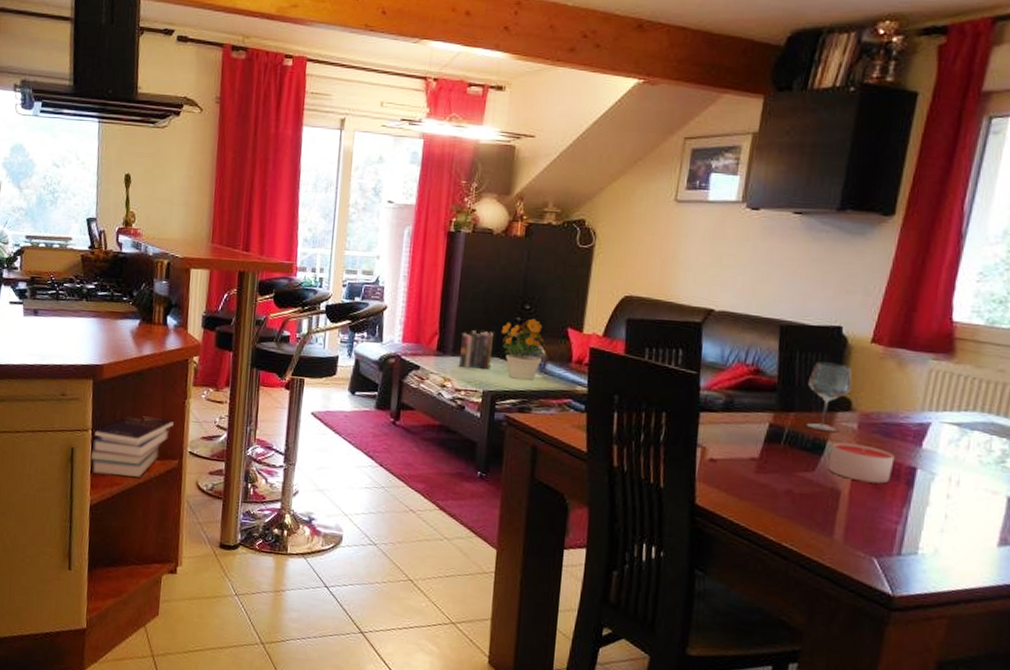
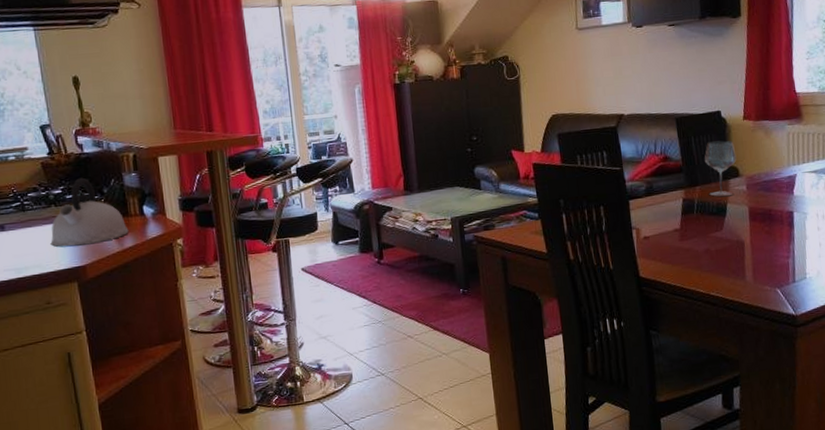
kettle: none [75,276,150,345] -> present [50,177,129,248]
books: present [90,416,173,479] -> none [88,304,169,373]
books: present [459,330,495,371] -> none [422,165,453,201]
flowerpot: present [501,318,545,381] -> none [456,147,496,203]
candle: present [829,442,895,484] -> none [731,201,777,231]

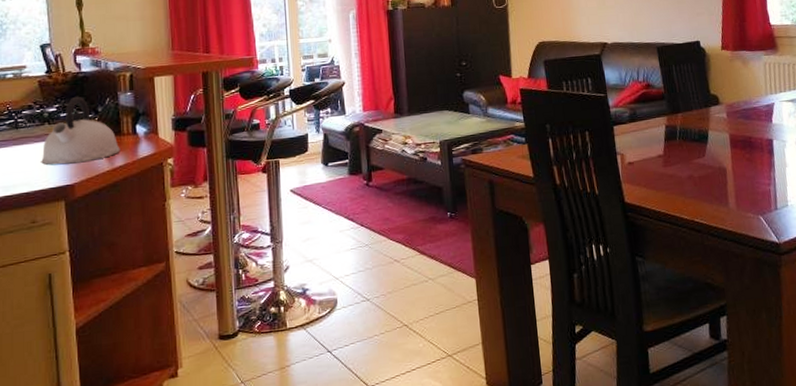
wine glass: present [704,140,737,198] -> none [685,69,717,125]

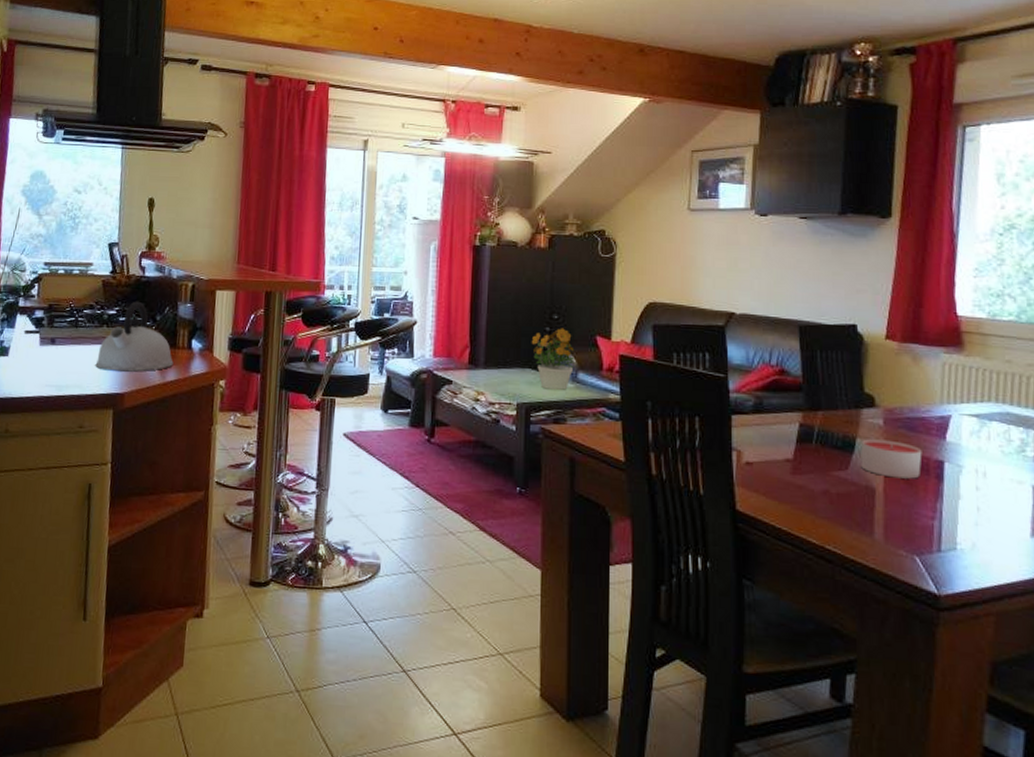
flowerpot: none [445,72,484,127] -> present [531,328,575,391]
candle: none [713,128,758,158] -> present [861,439,922,479]

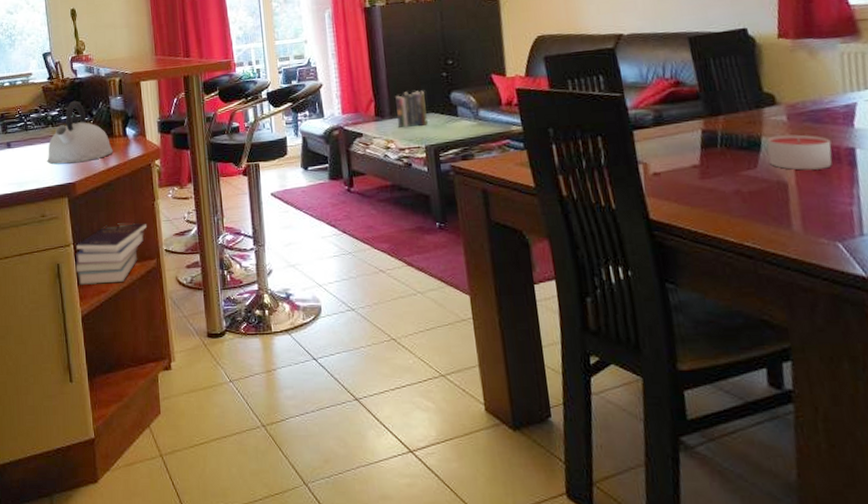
books: none [109,446,199,514] -> present [75,223,147,285]
books: none [491,342,525,382] -> present [394,90,428,127]
flowerpot: present [531,328,575,391] -> none [430,71,474,131]

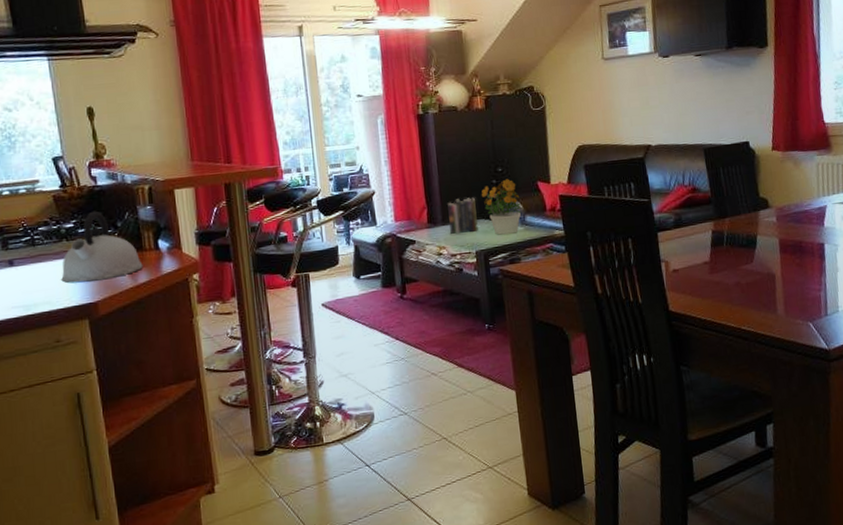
books: present [75,223,147,285] -> none [99,342,184,414]
flowerpot: none [430,71,474,131] -> present [481,179,522,236]
candle: present [767,134,833,171] -> none [761,233,808,264]

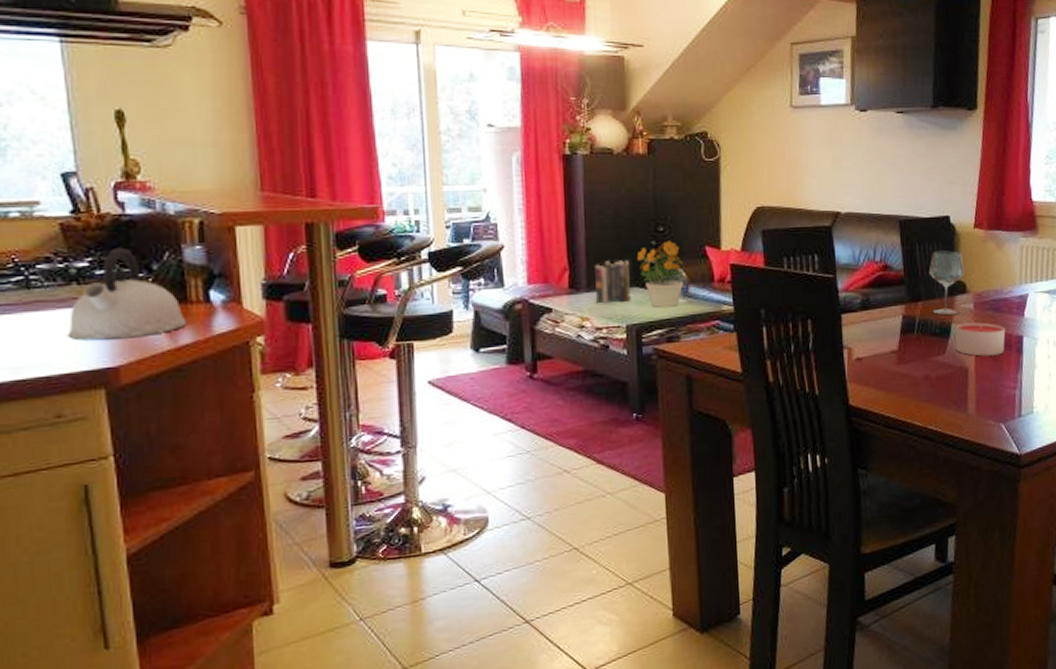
wine glass: none [733,171,766,229] -> present [928,250,965,316]
candle: none [761,233,808,264] -> present [955,322,1006,357]

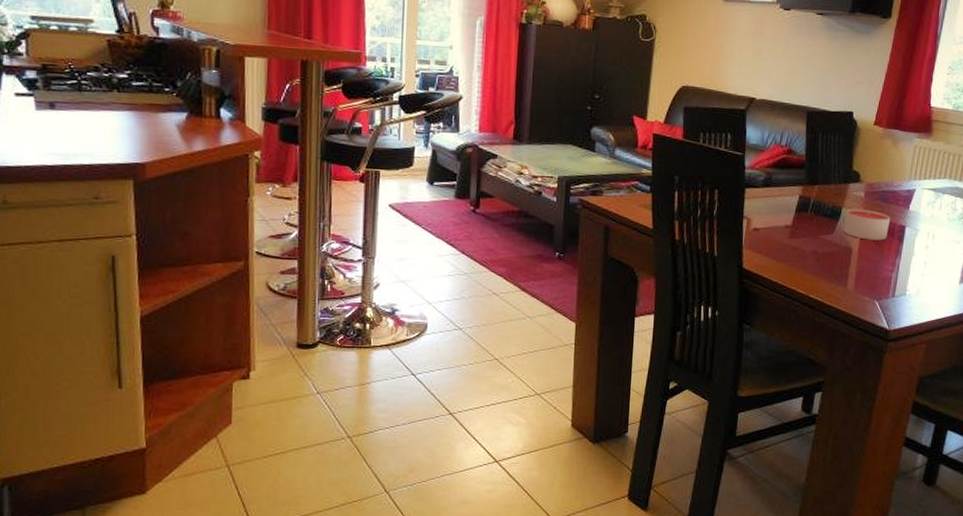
kettle: present [67,247,187,341] -> none [107,64,201,141]
books: present [593,260,631,303] -> none [535,119,567,157]
flowerpot: present [636,240,685,309] -> none [573,107,613,166]
wine glass: present [928,250,965,316] -> none [826,142,861,201]

